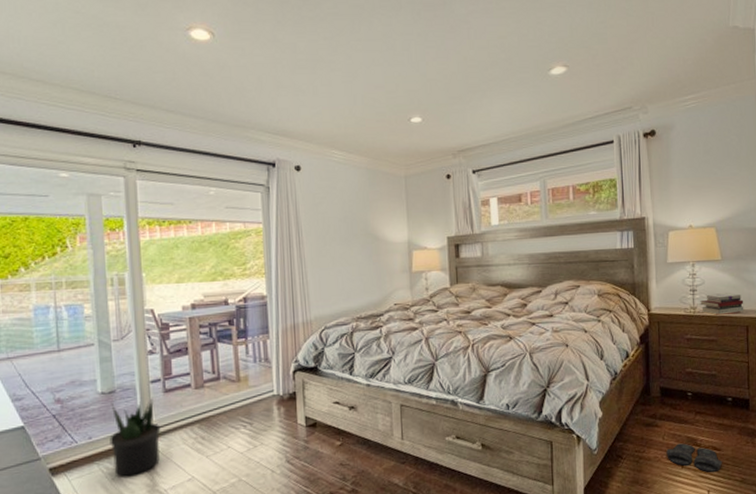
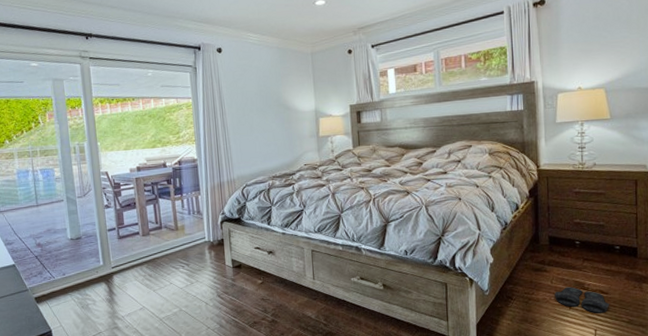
planter: present [109,398,161,476] -> none [78,243,118,305]
books: present [700,293,744,315] -> none [589,149,633,170]

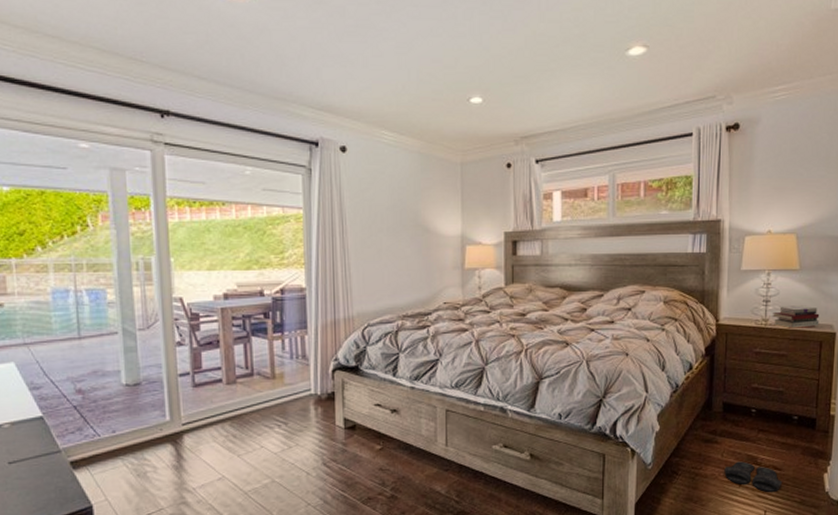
books: none [589,149,633,170] -> present [773,305,820,328]

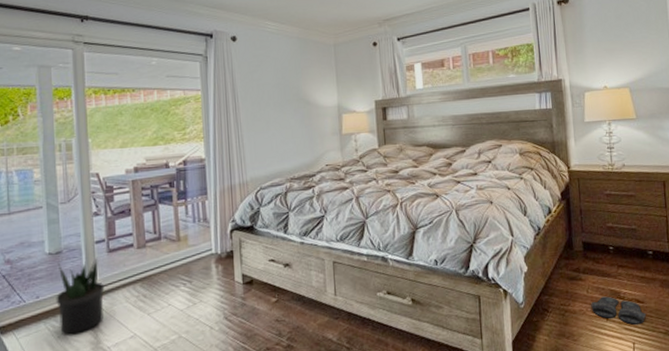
planter: none [134,392,190,472] -> present [56,258,105,334]
books: present [773,305,820,328] -> none [617,150,660,171]

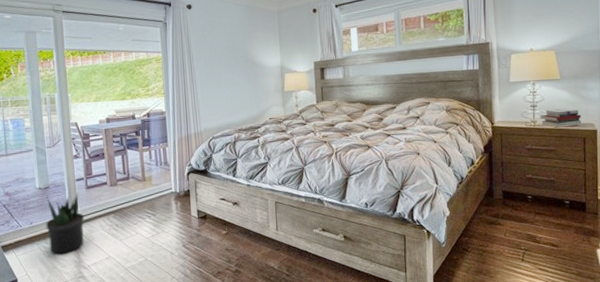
slippers: present [591,296,647,325] -> none [508,239,560,266]
books: none [617,150,660,171] -> present [540,108,582,128]

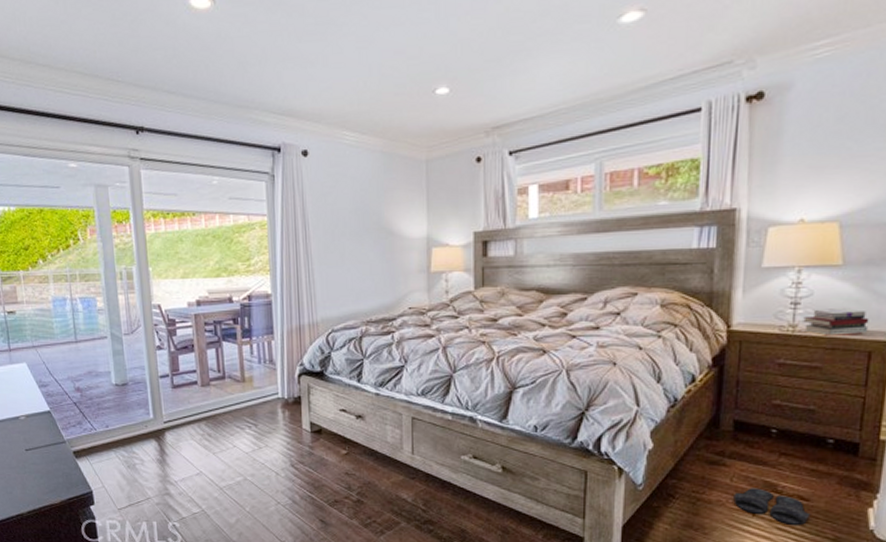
planter: present [46,193,85,254] -> none [124,393,171,465]
slippers: none [508,239,560,266] -> present [733,488,811,525]

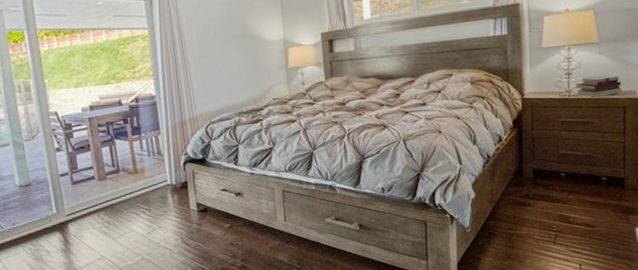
slippers: present [733,488,811,525] -> none [538,221,596,248]

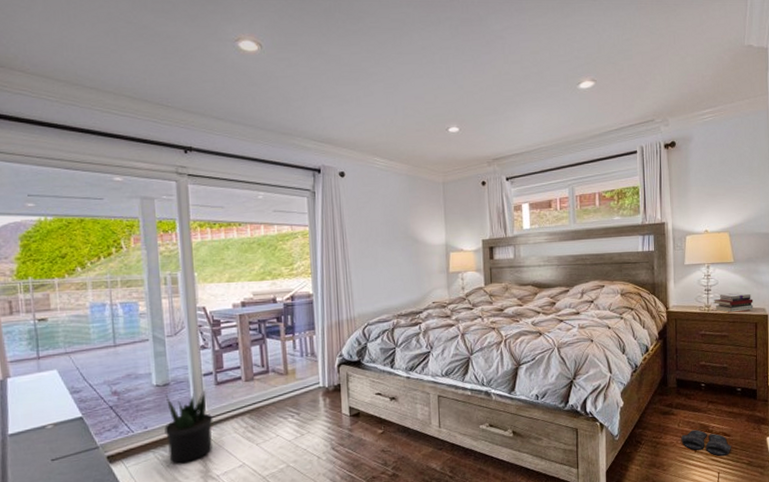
planter: none [28,189,74,256] -> present [164,390,213,463]
slippers: none [538,221,596,248] -> present [681,429,732,456]

